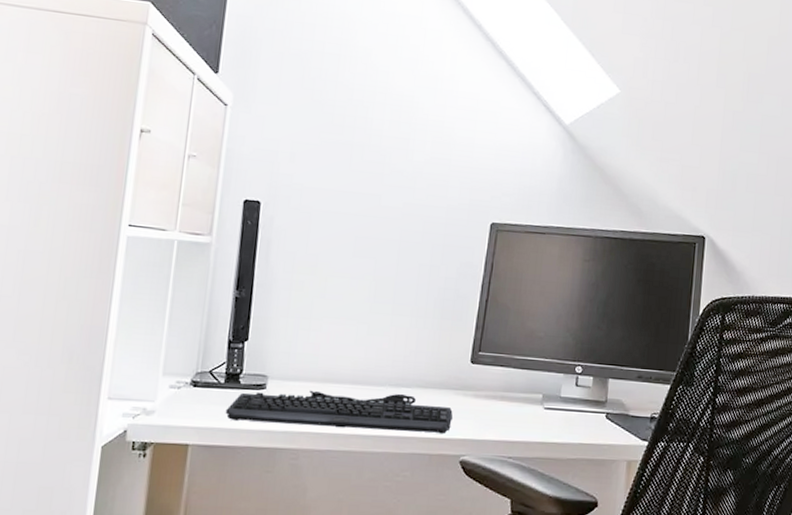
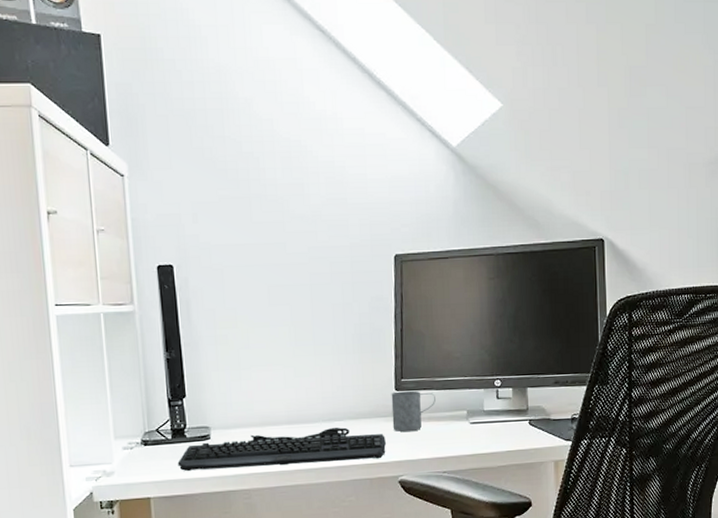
mug: none [462,364,512,410] -> present [391,390,436,432]

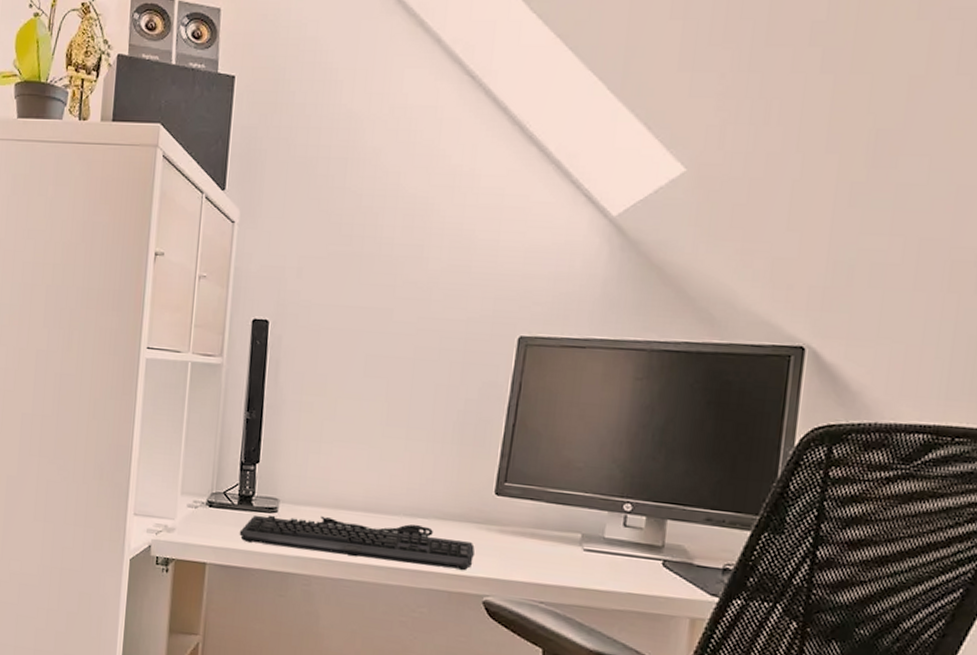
mug: present [391,390,436,432] -> none [485,496,544,547]

